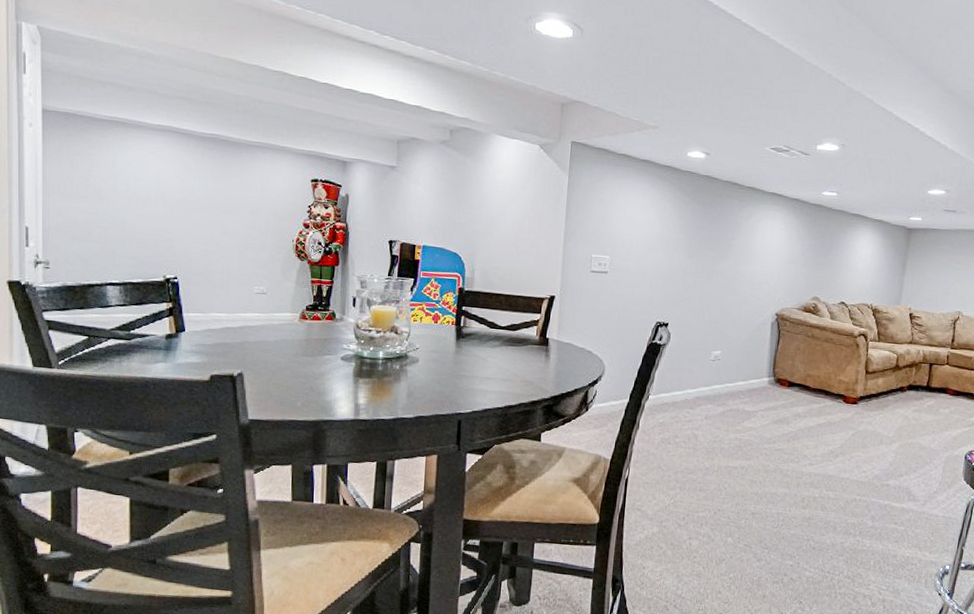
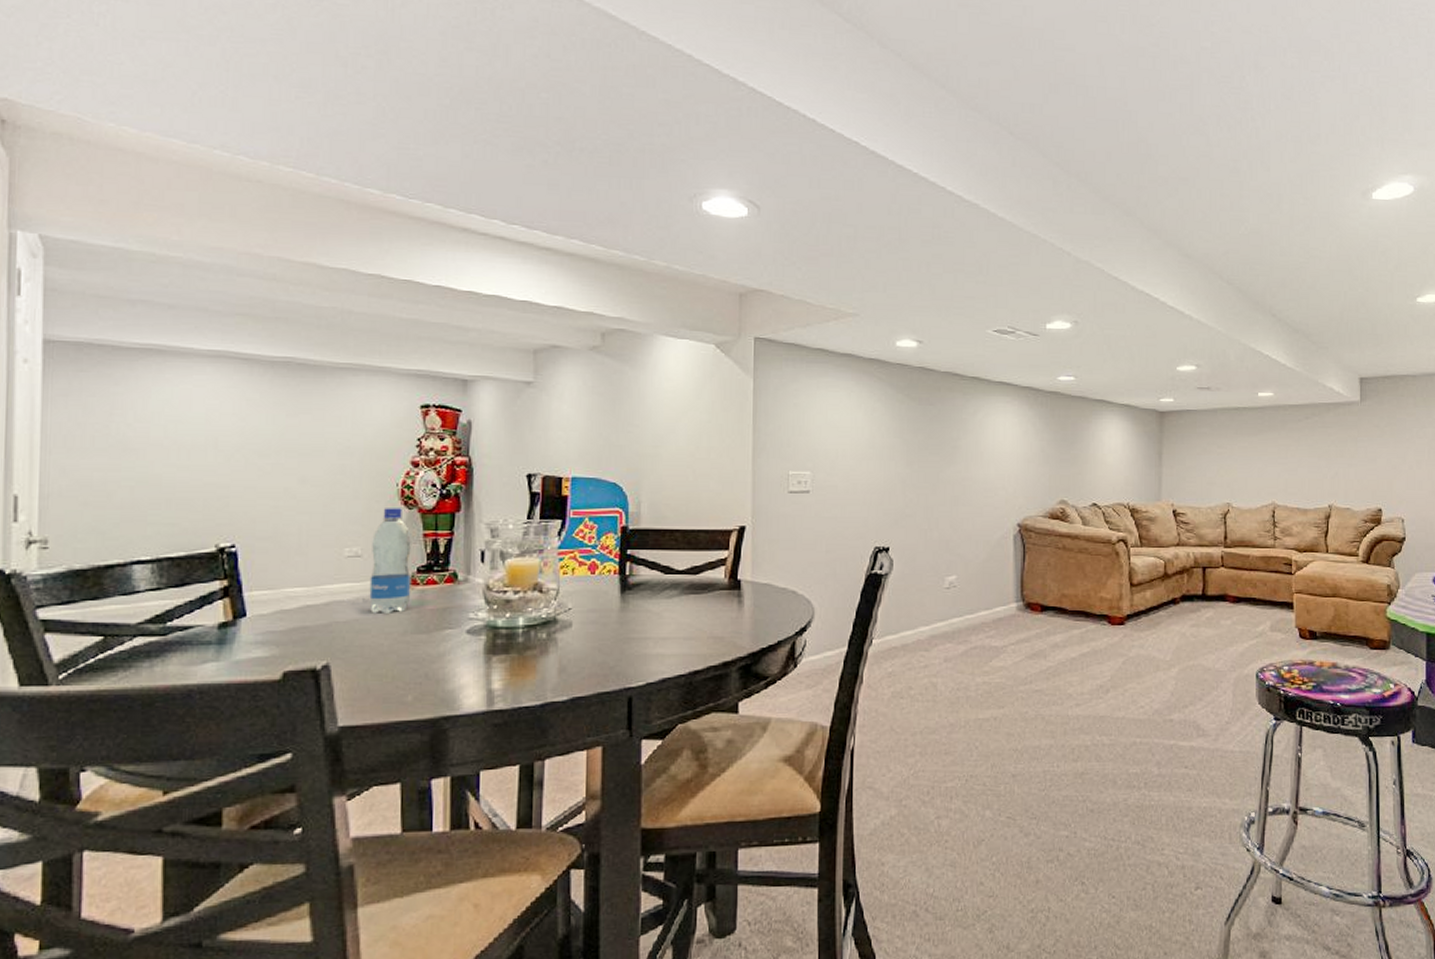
bottle: none [271,258,303,340] -> present [369,508,413,615]

